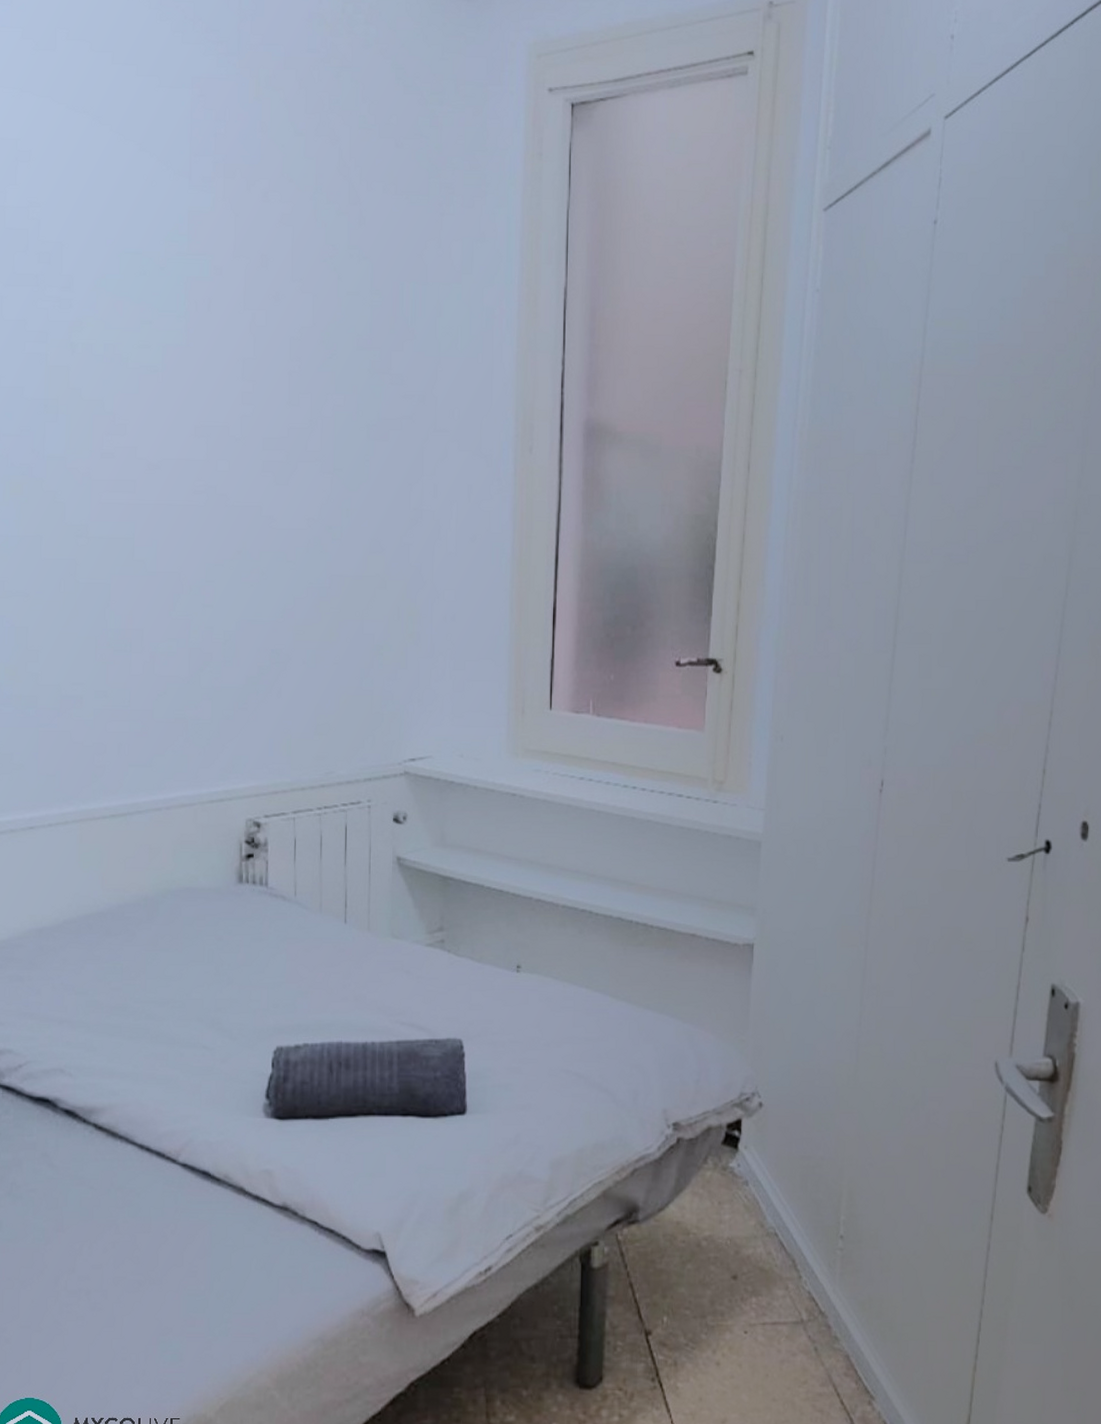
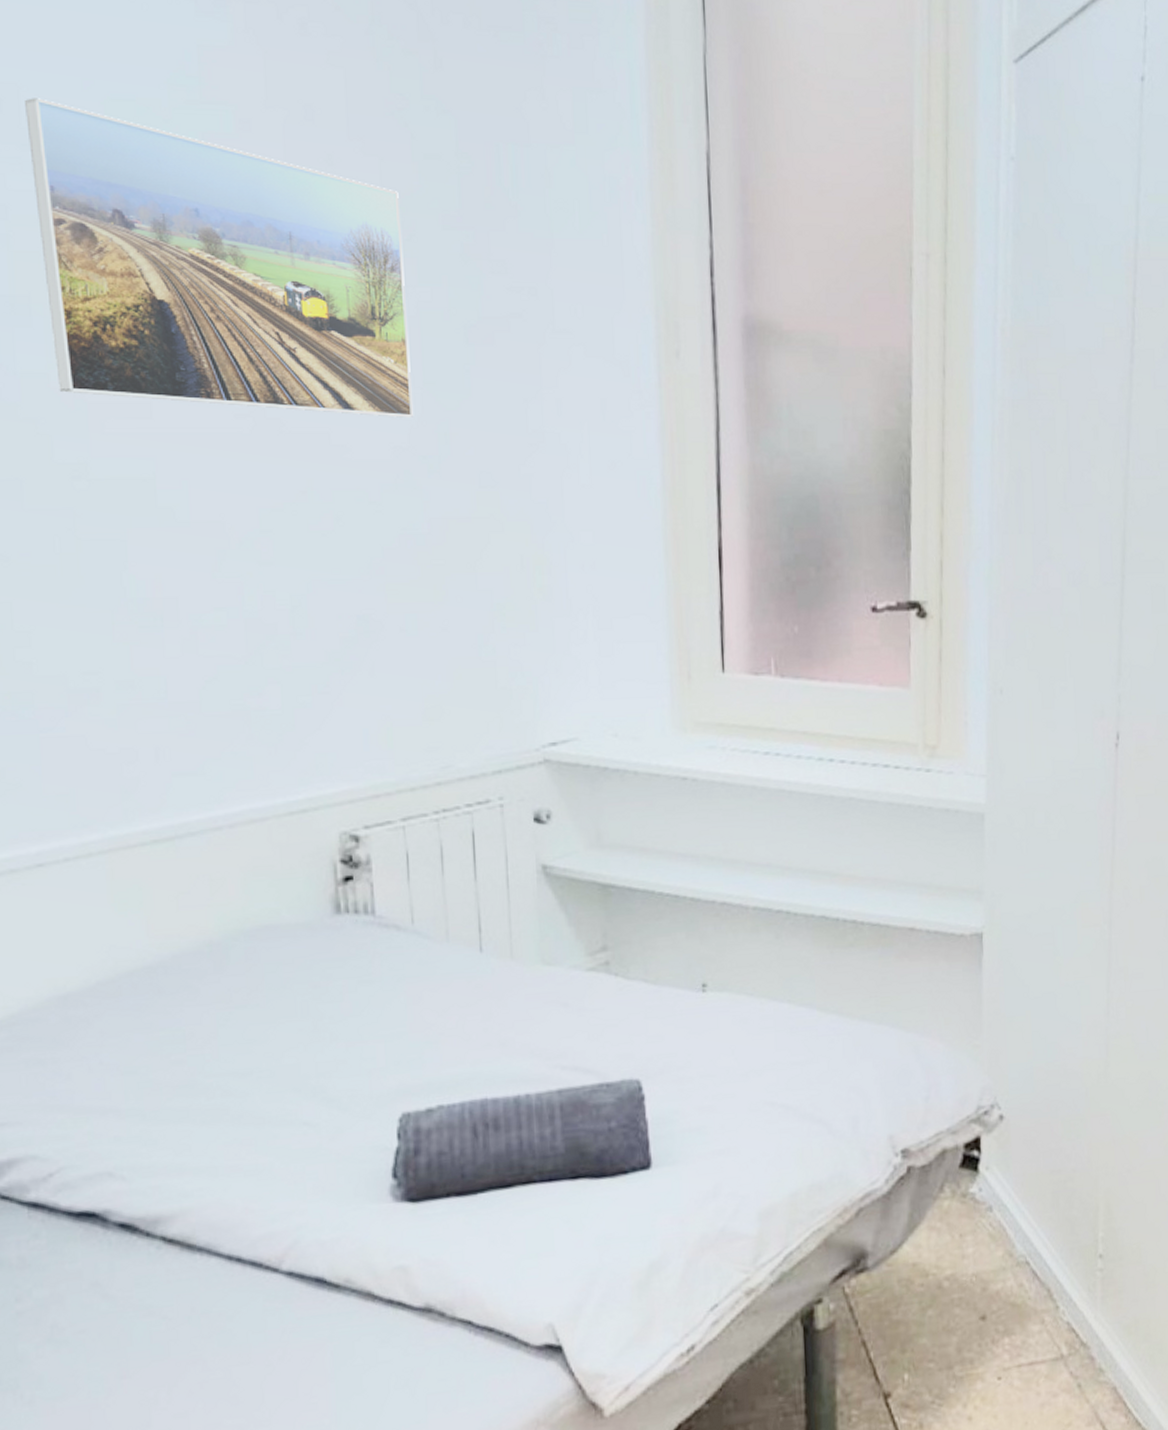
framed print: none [66,252,326,496] -> present [25,98,413,417]

